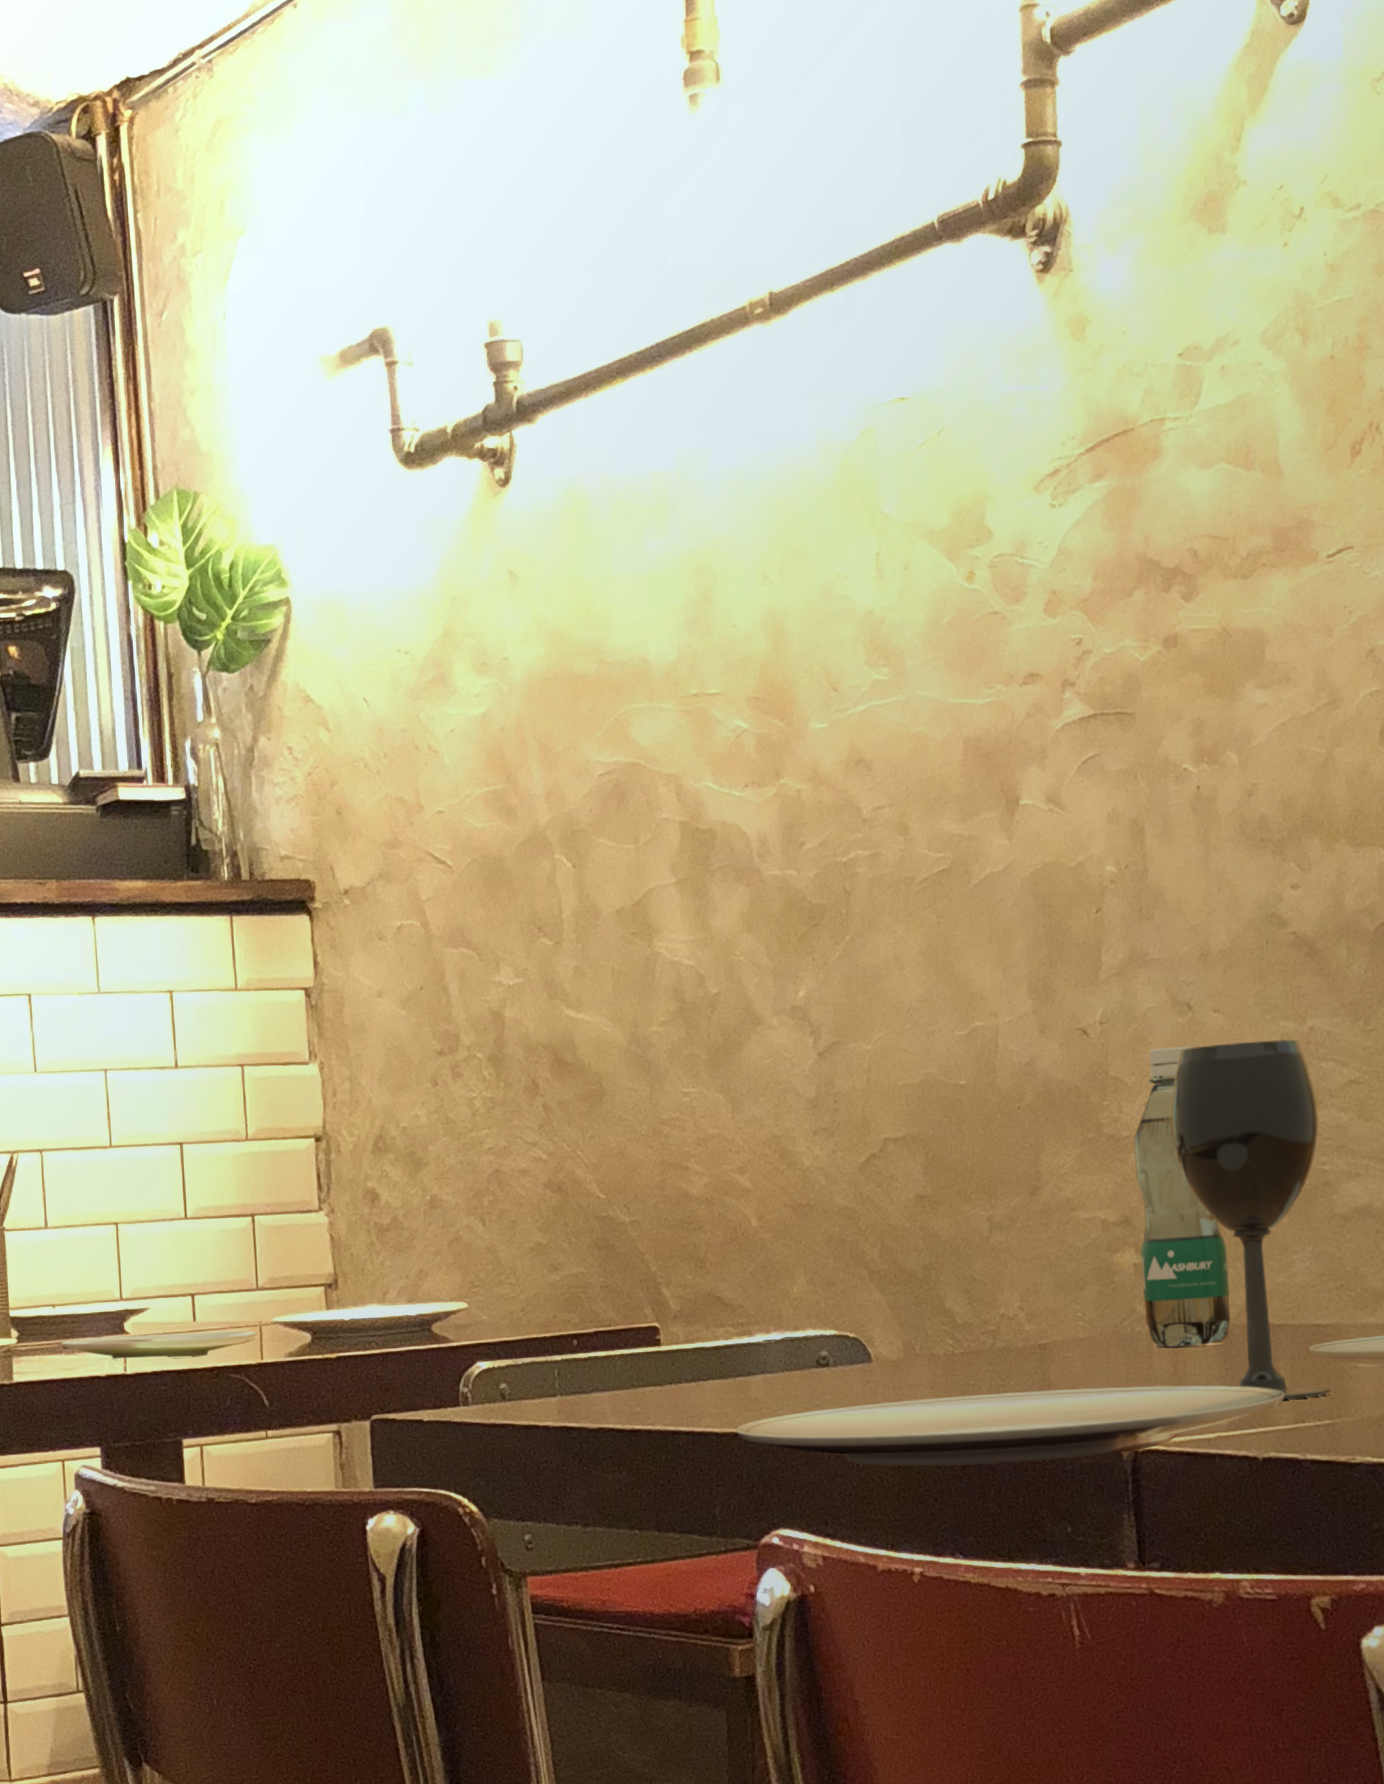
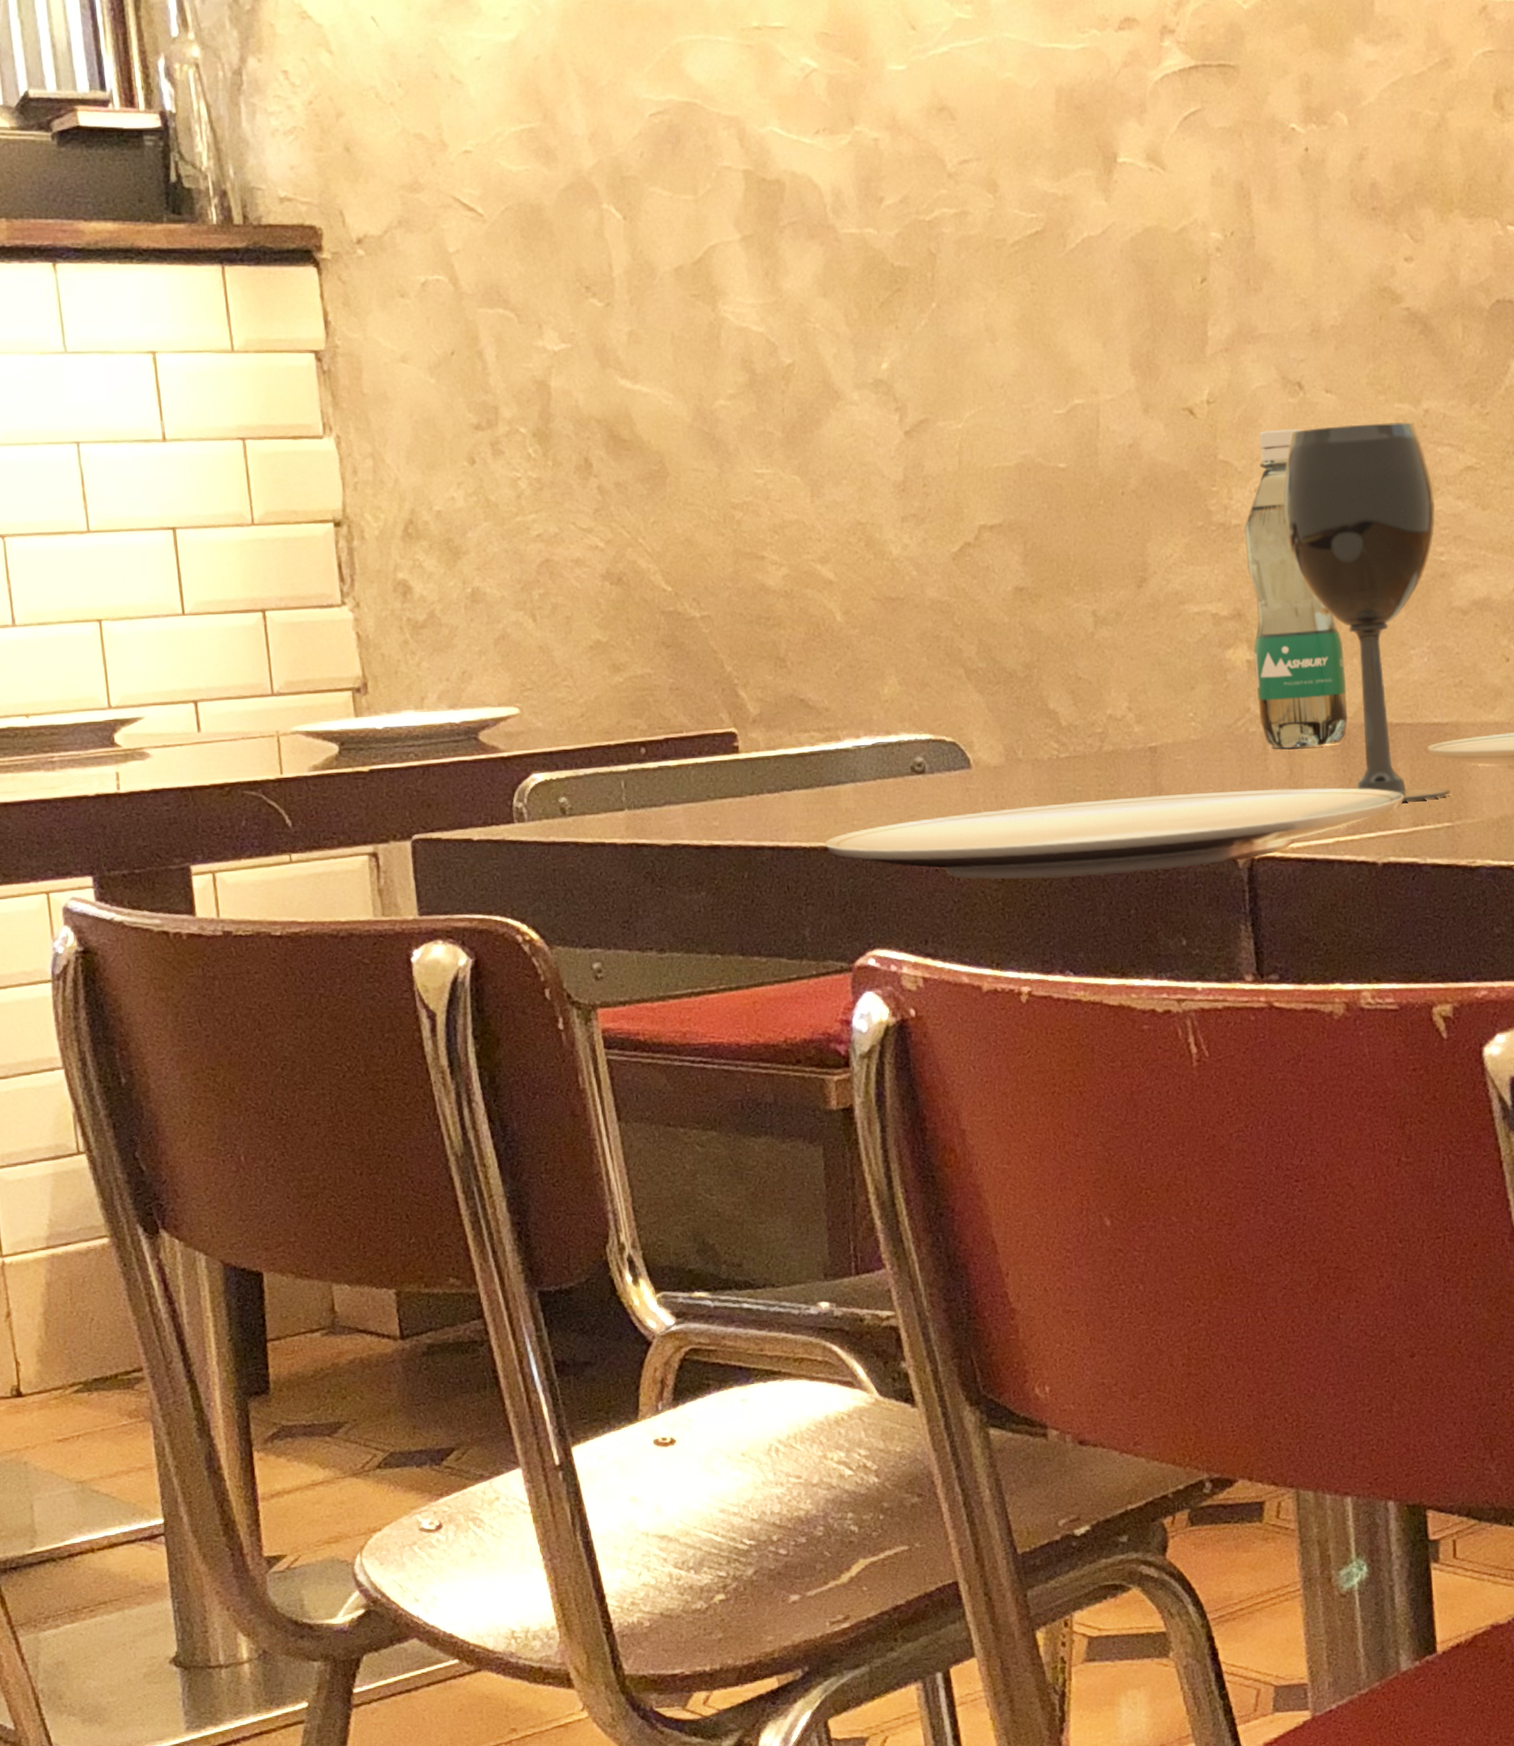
plate: present [61,1331,258,1361] -> none [38,742,275,778]

